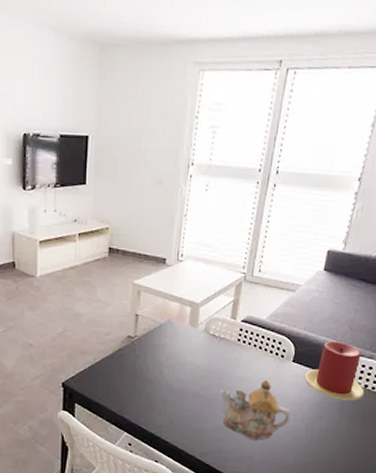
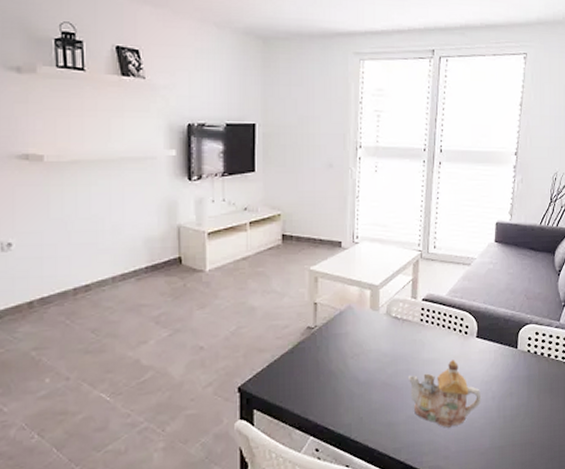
candle: present [305,341,365,401] -> none [490,312,549,373]

